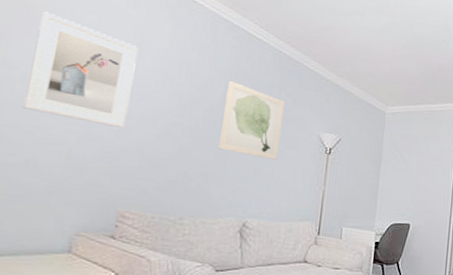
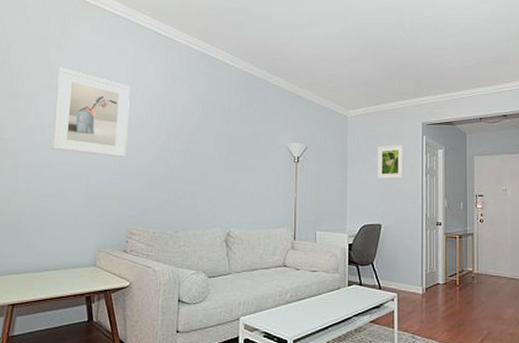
wall art: present [218,80,286,160] -> none [200,104,254,173]
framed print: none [410,146,438,181] -> present [377,145,403,180]

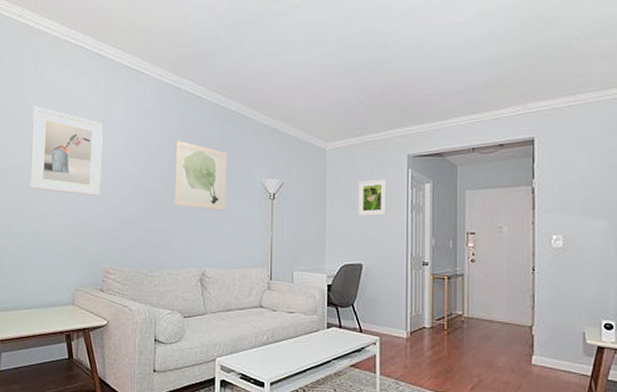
wall art: none [200,104,254,173] -> present [174,140,228,210]

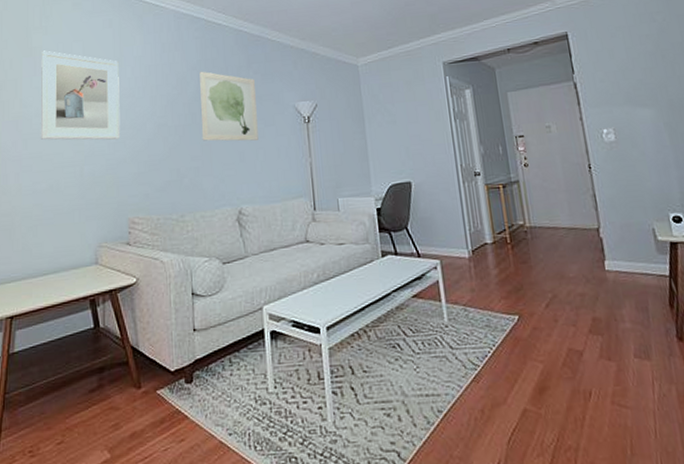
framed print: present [358,179,387,217] -> none [396,89,430,132]

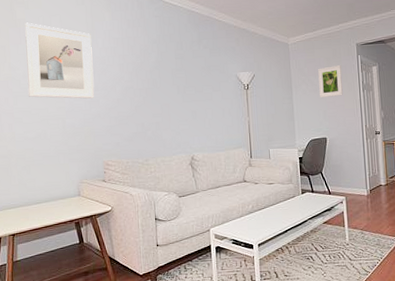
wall art: present [199,71,259,142] -> none [159,44,207,103]
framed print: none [396,89,430,132] -> present [318,65,343,99]

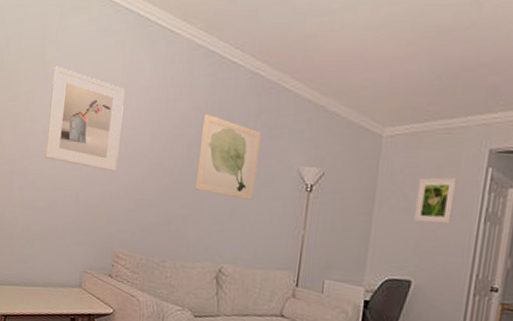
wall art: none [159,44,207,103] -> present [195,113,262,200]

